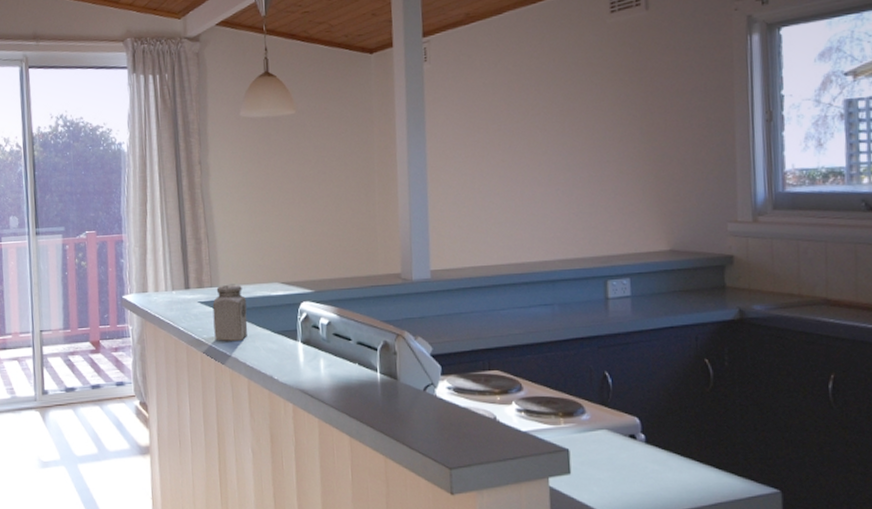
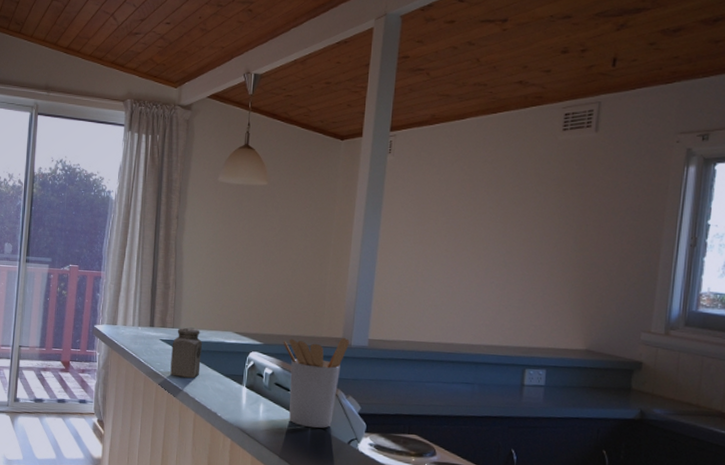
utensil holder: none [336,271,410,379] -> present [283,337,349,428]

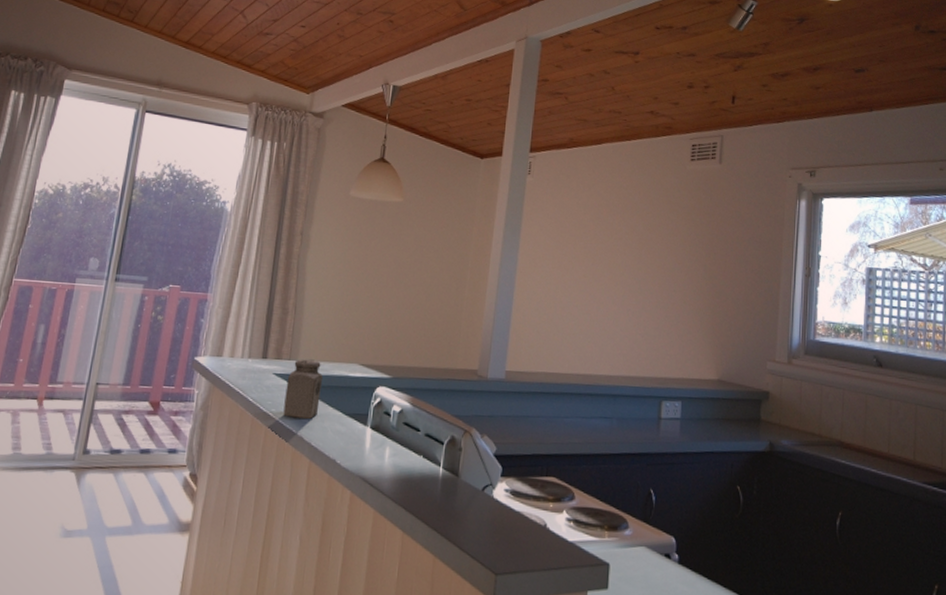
utensil holder: present [283,337,349,428] -> none [414,369,486,474]

